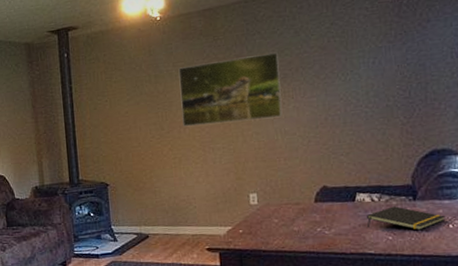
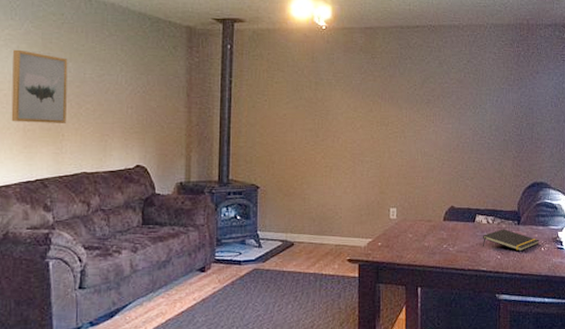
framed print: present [178,52,283,126] -> none [337,78,424,139]

